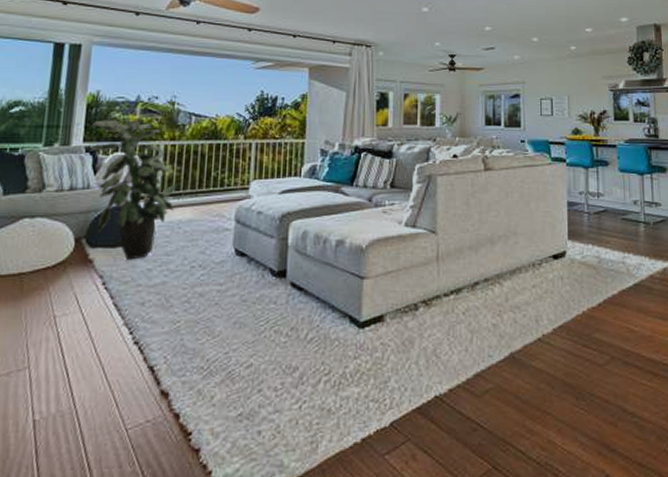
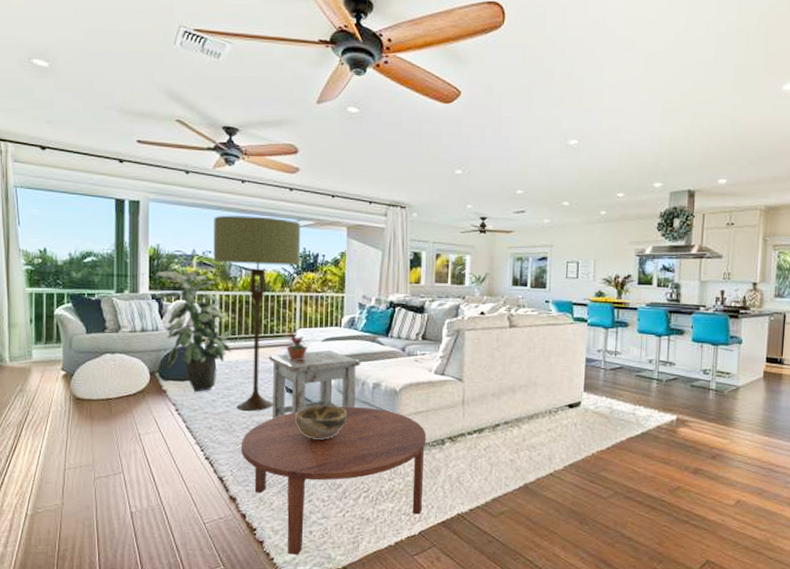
floor lamp: none [160,58,259,281] -> present [213,215,301,412]
coffee table: none [178,270,397,465] -> present [241,407,427,555]
stool: none [217,203,323,288] -> present [269,350,361,419]
potted plant: none [232,182,266,218] -> present [281,330,311,361]
decorative bowl: none [244,269,307,313] -> present [294,405,348,440]

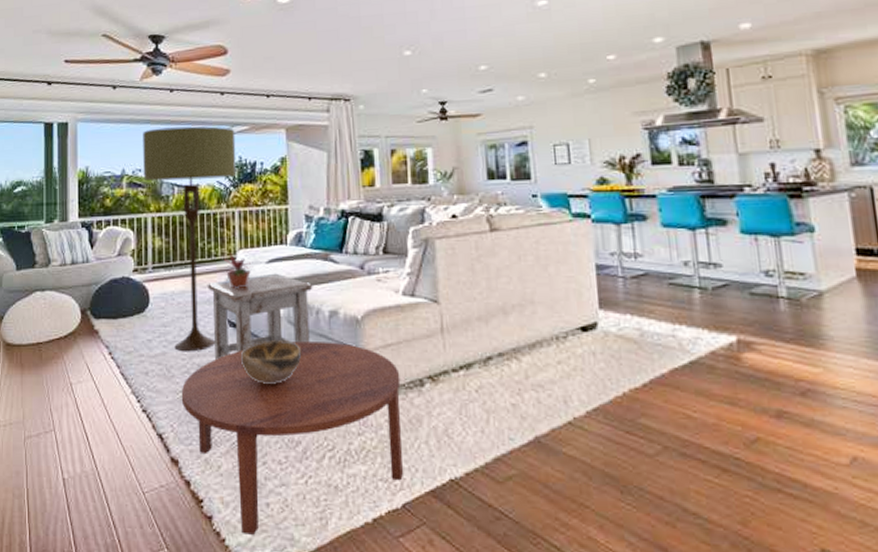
indoor plant: present [154,266,233,392] -> none [84,186,167,331]

